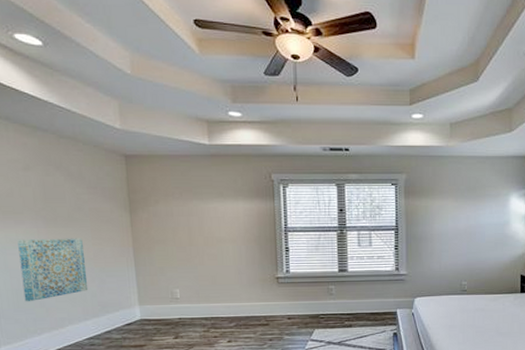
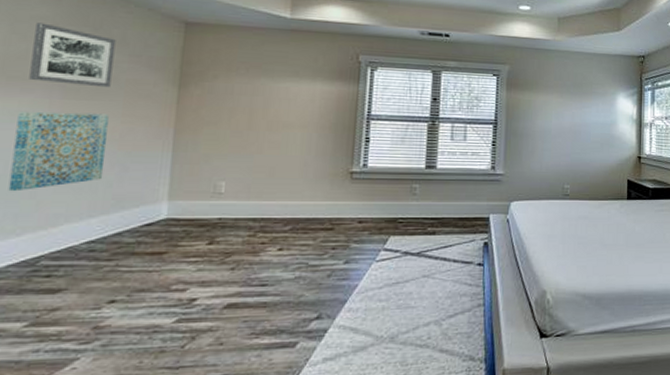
wall art: none [13,165,79,217] -> present [29,22,116,88]

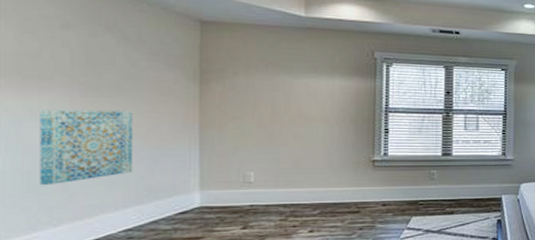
wall art: present [29,22,116,88] -> none [46,21,131,86]

